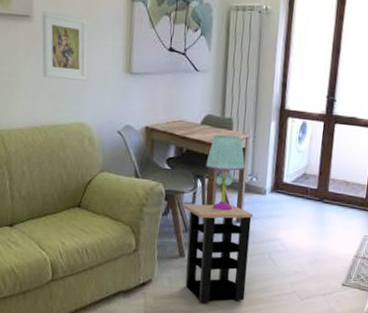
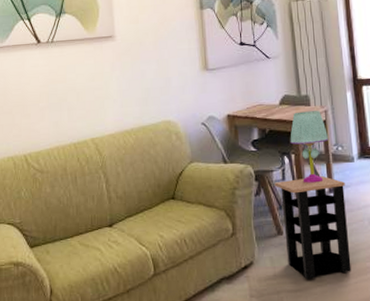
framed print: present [41,11,87,81] -> none [123,30,168,86]

